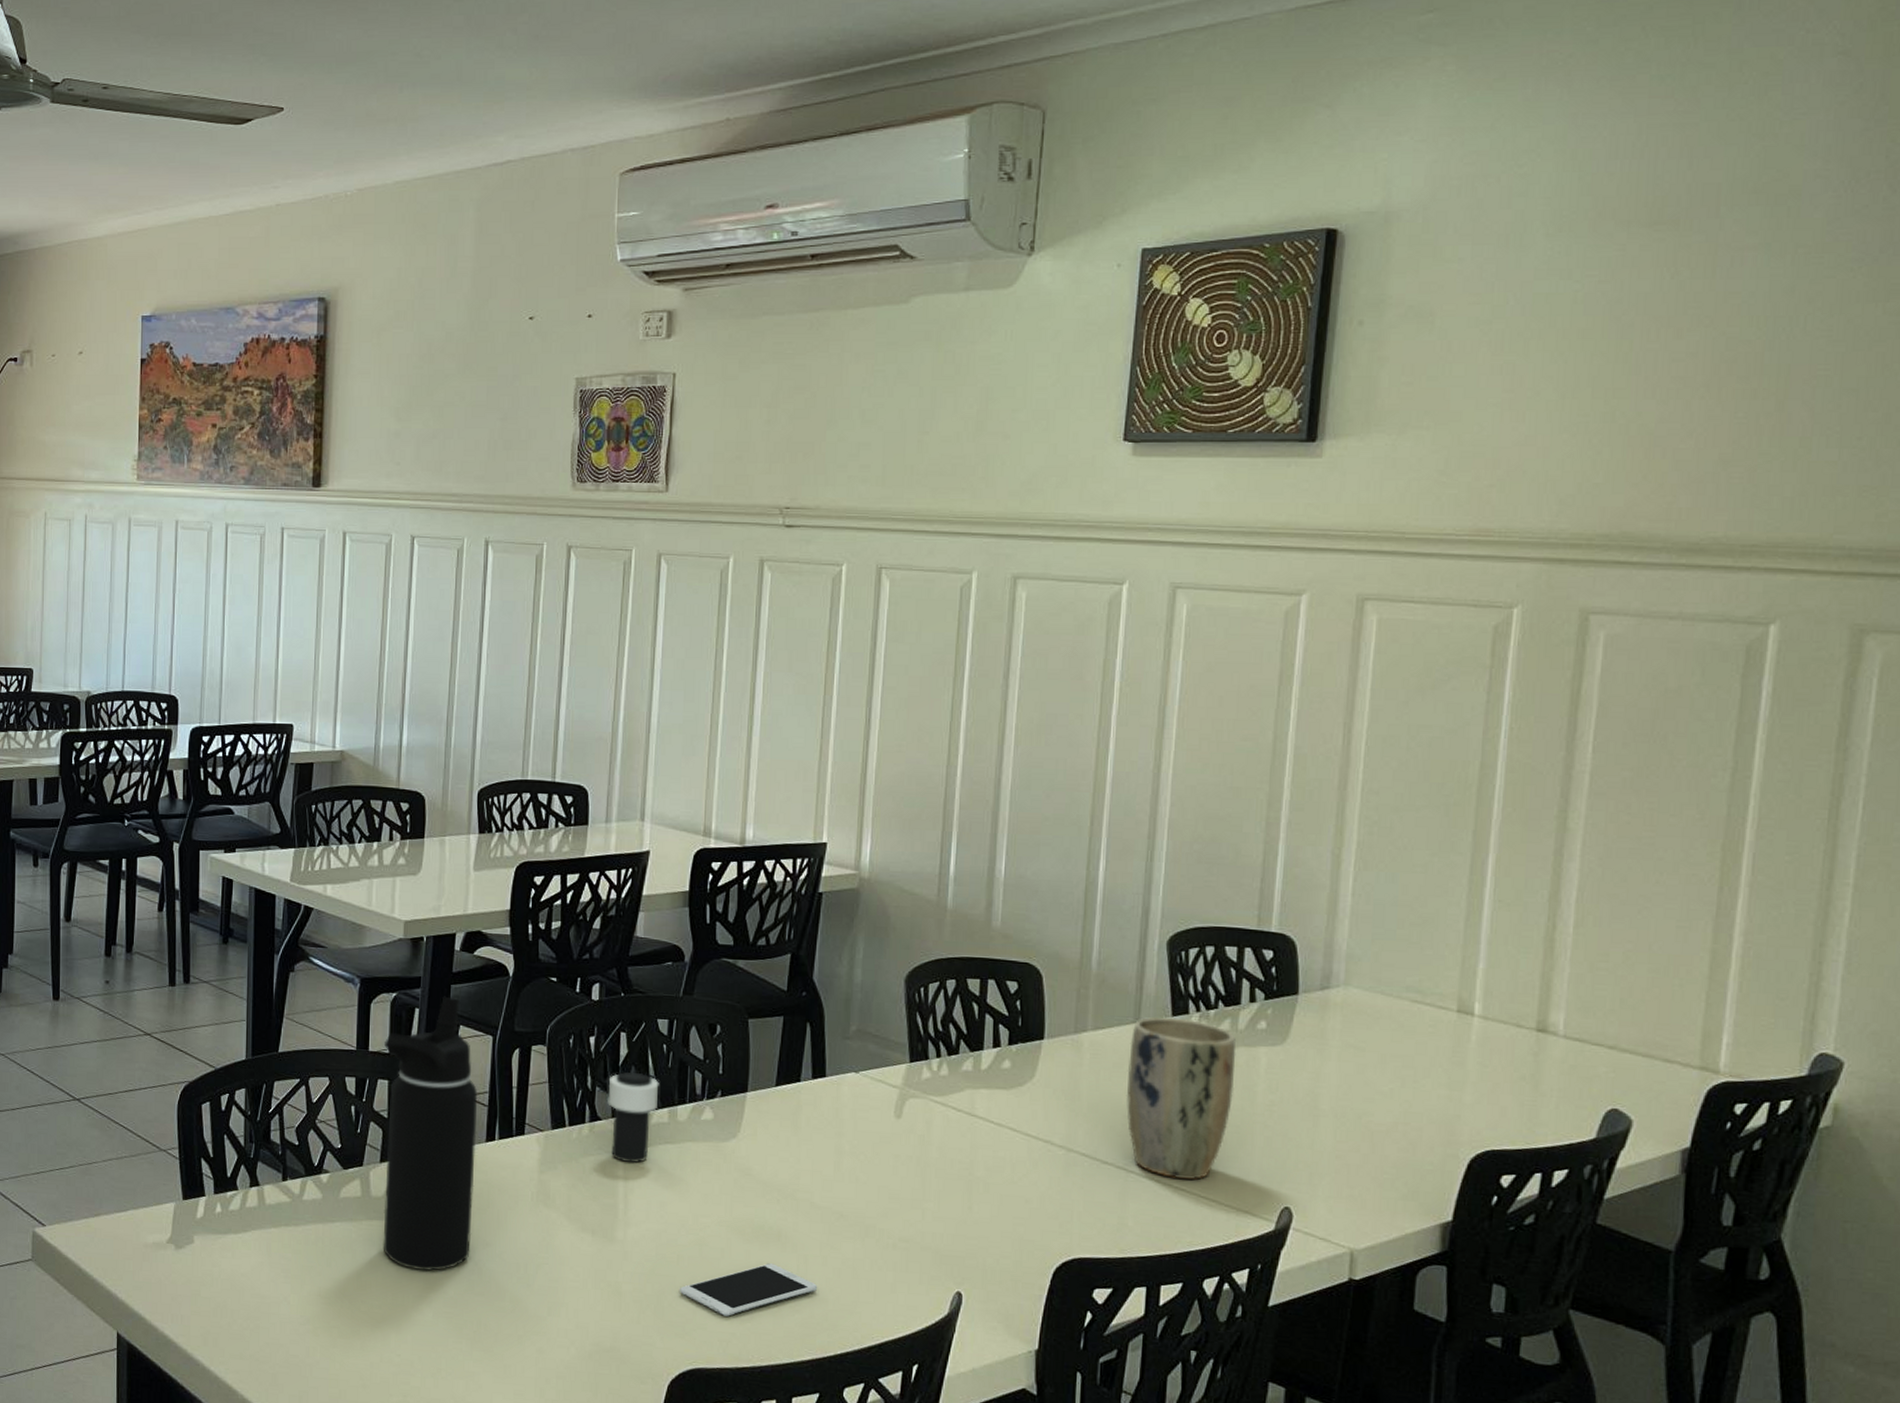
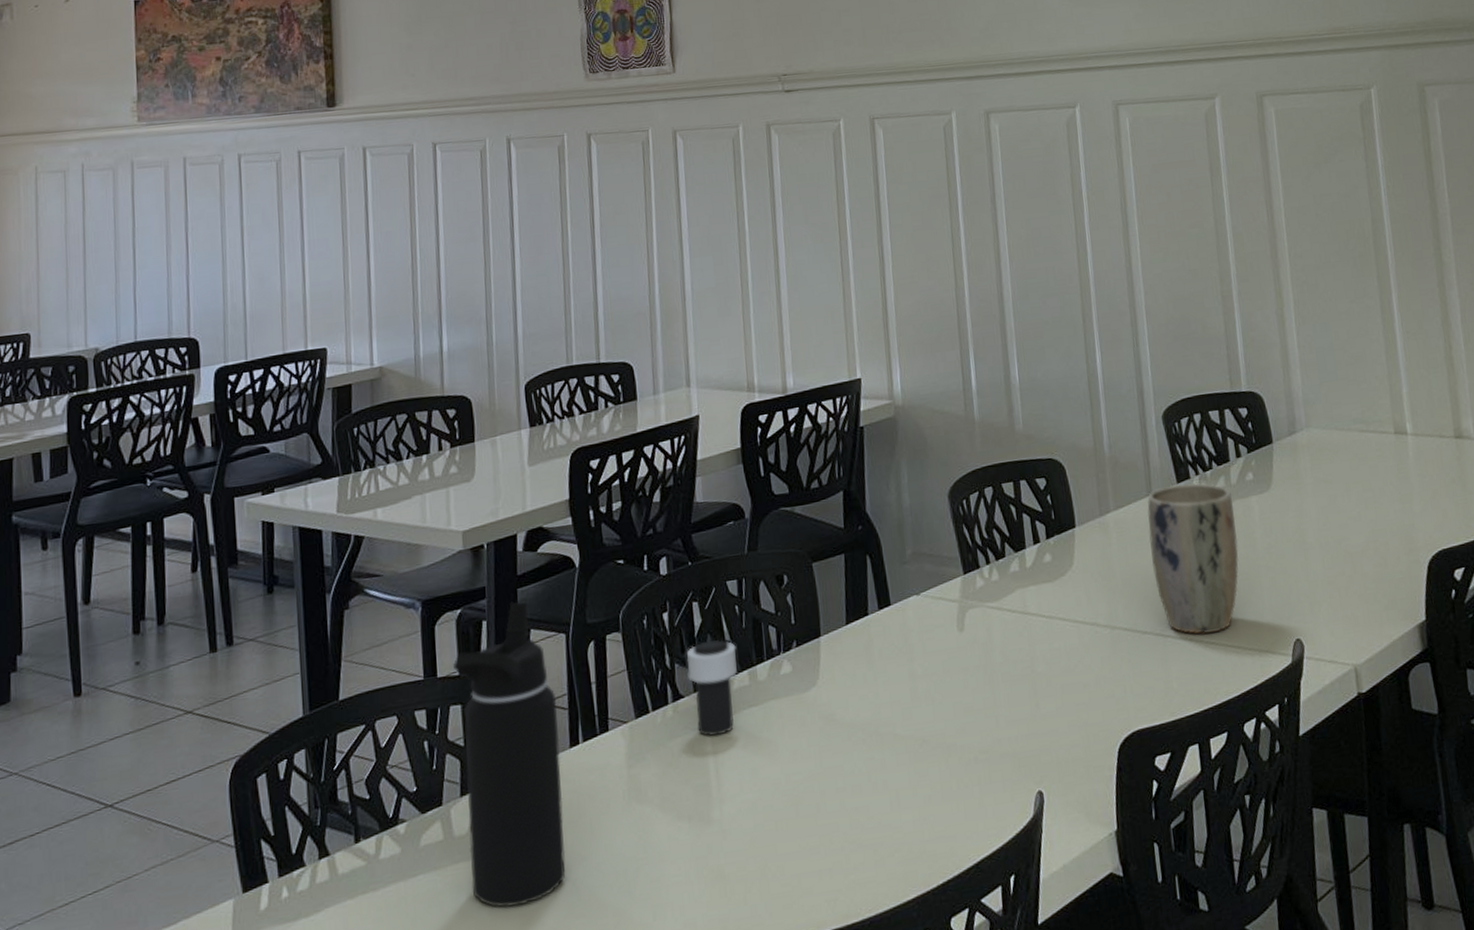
smartphone: present [680,1263,818,1317] -> none [782,806,913,874]

